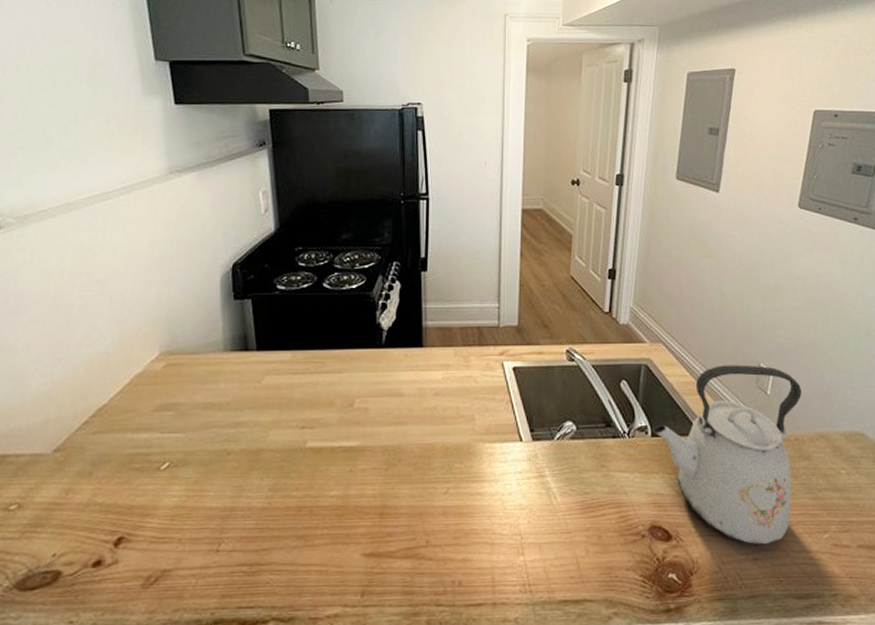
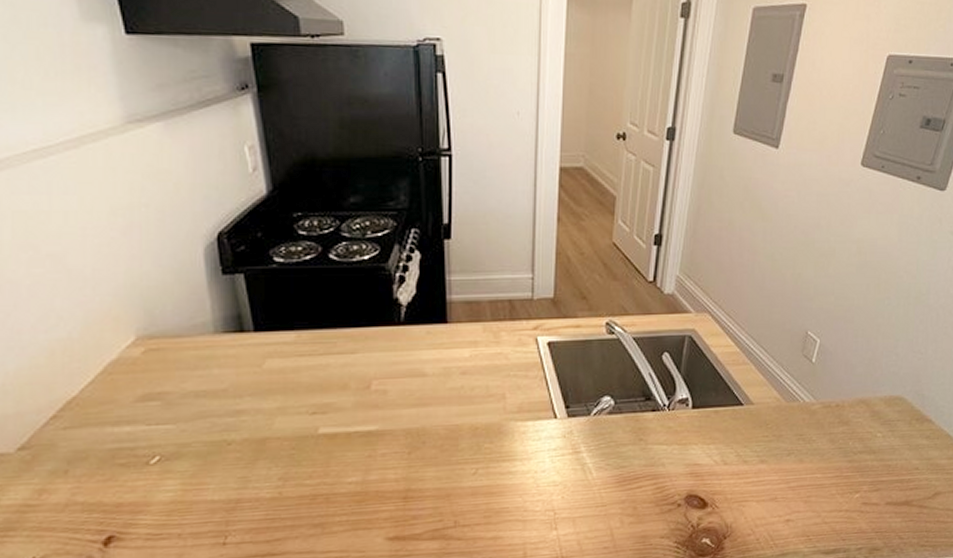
kettle: present [652,365,802,545] -> none [693,333,846,508]

